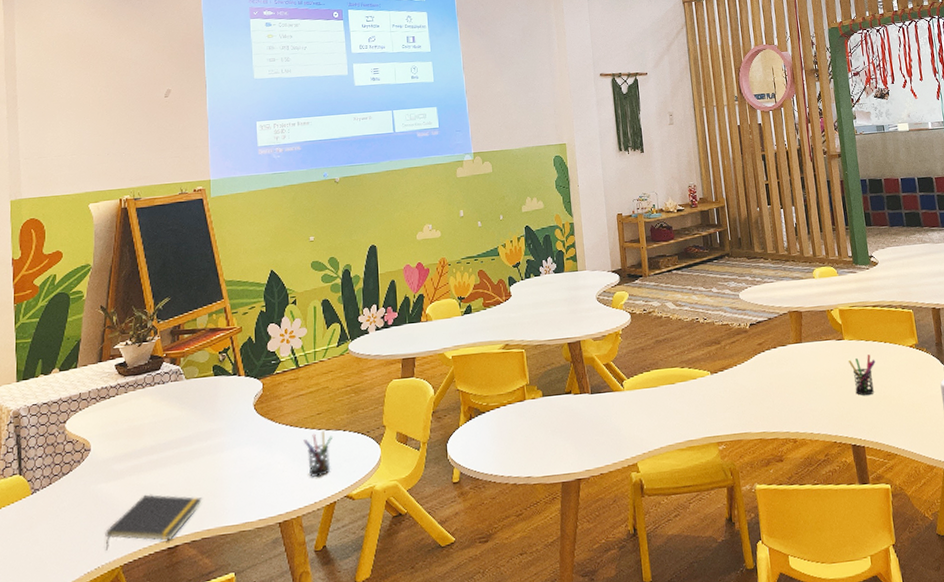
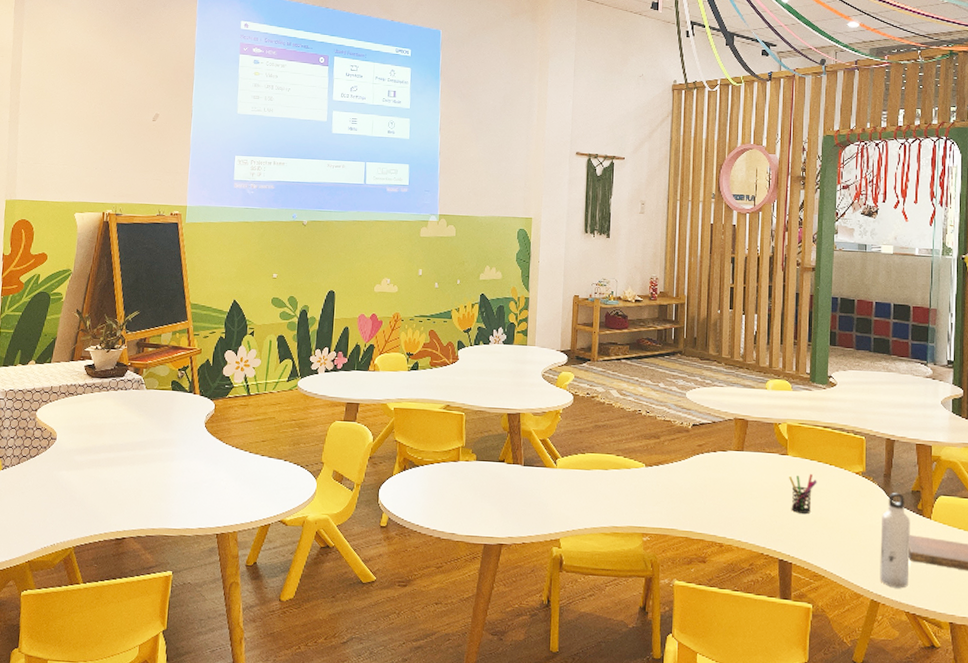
notepad: present [105,494,203,551] -> none [61,487,151,532]
pen holder: present [303,431,332,478] -> none [246,458,274,500]

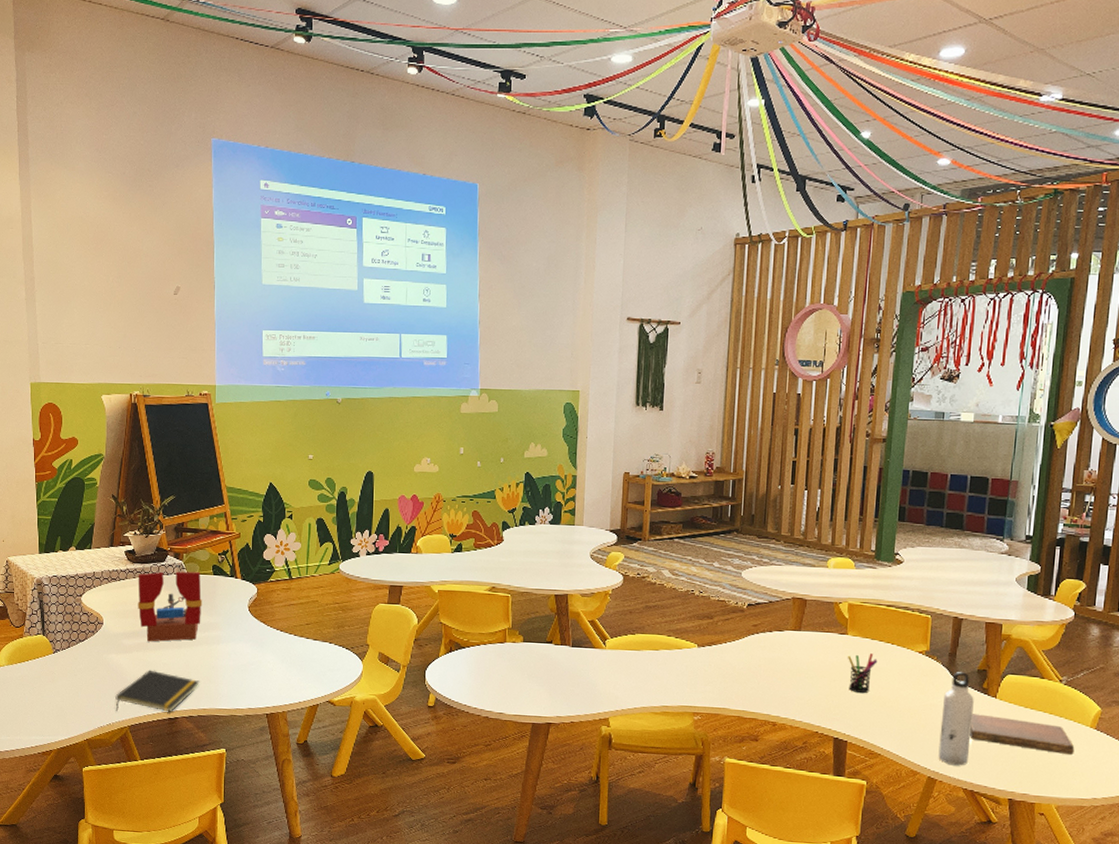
notepad: none [61,487,151,532] -> present [115,670,200,712]
toy theatre: none [93,386,159,459] -> present [137,571,203,642]

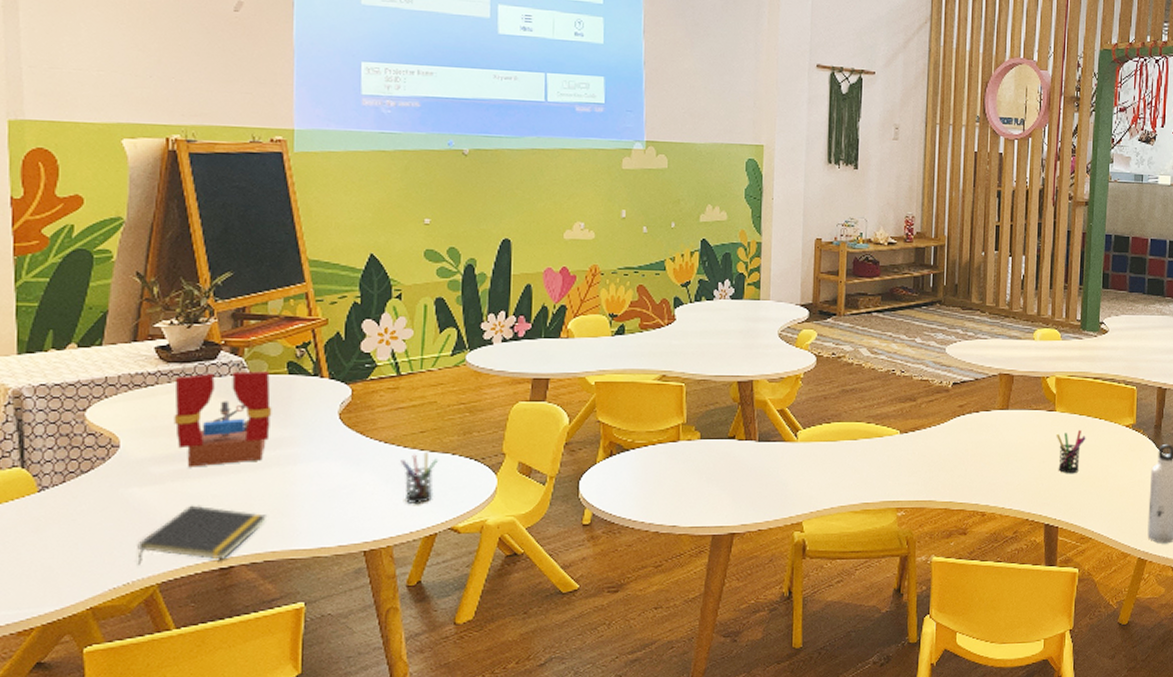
pen holder: none [292,640,319,681] -> present [400,452,438,505]

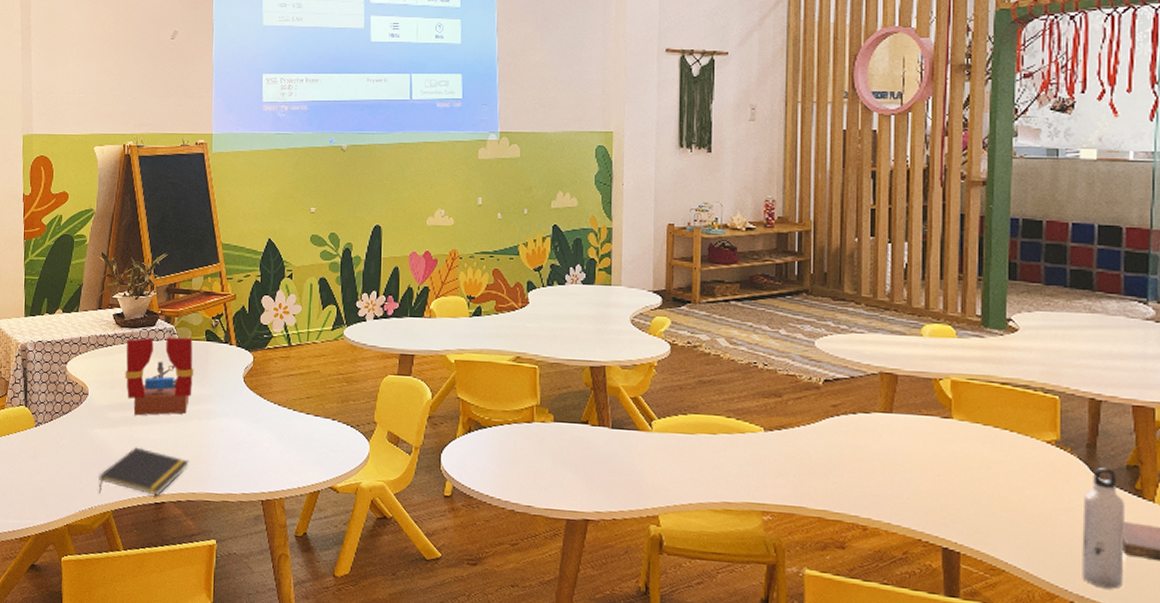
pen holder: present [400,452,438,505] -> none [291,416,320,463]
pen holder: present [1056,430,1086,473] -> none [953,443,993,492]

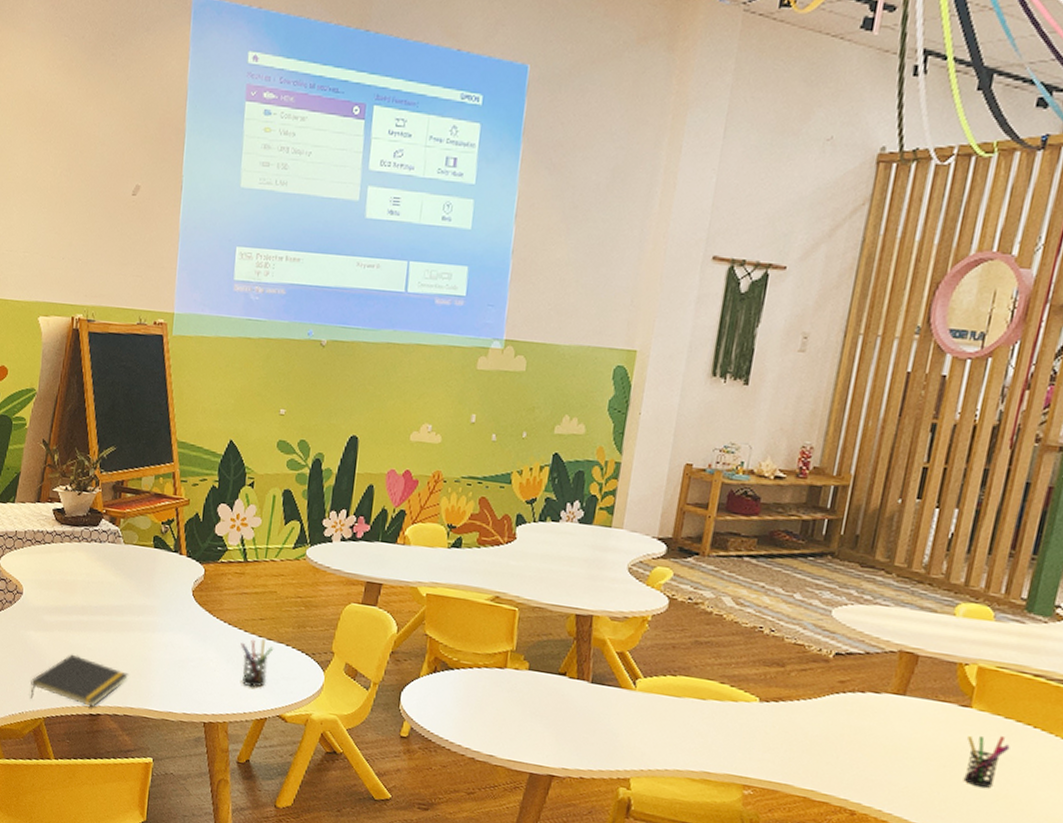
toy theatre: present [125,337,194,416] -> none [63,537,139,624]
pen holder: none [291,416,320,463] -> present [240,639,273,688]
pen holder: none [953,443,993,492] -> present [963,736,1010,788]

